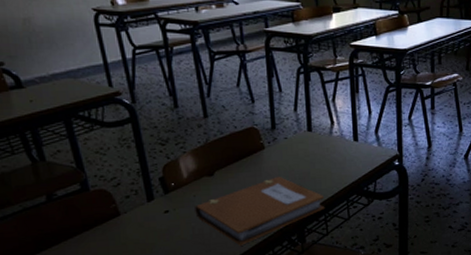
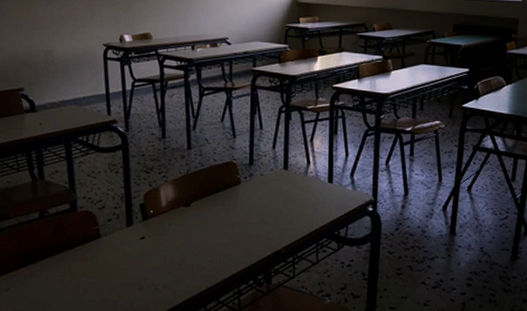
notebook: present [195,176,325,246] -> none [168,212,294,280]

